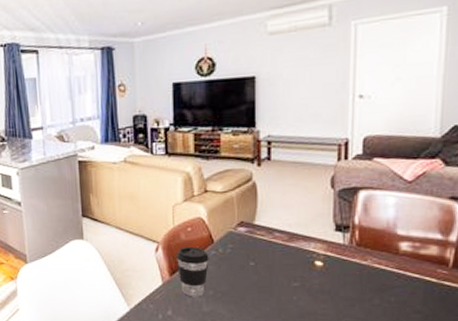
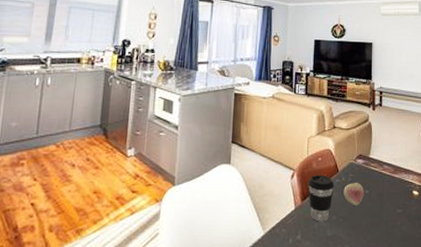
fruit: none [221,254,248,280] -> present [343,183,364,206]

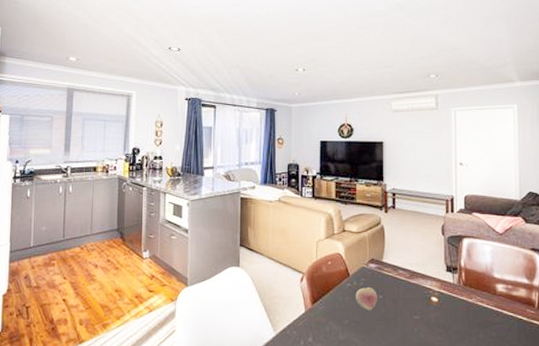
coffee cup: present [308,174,334,222] -> none [318,278,345,326]

